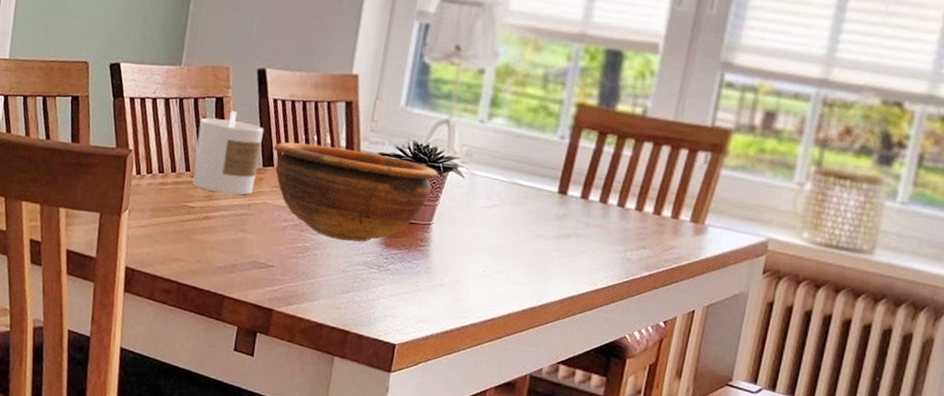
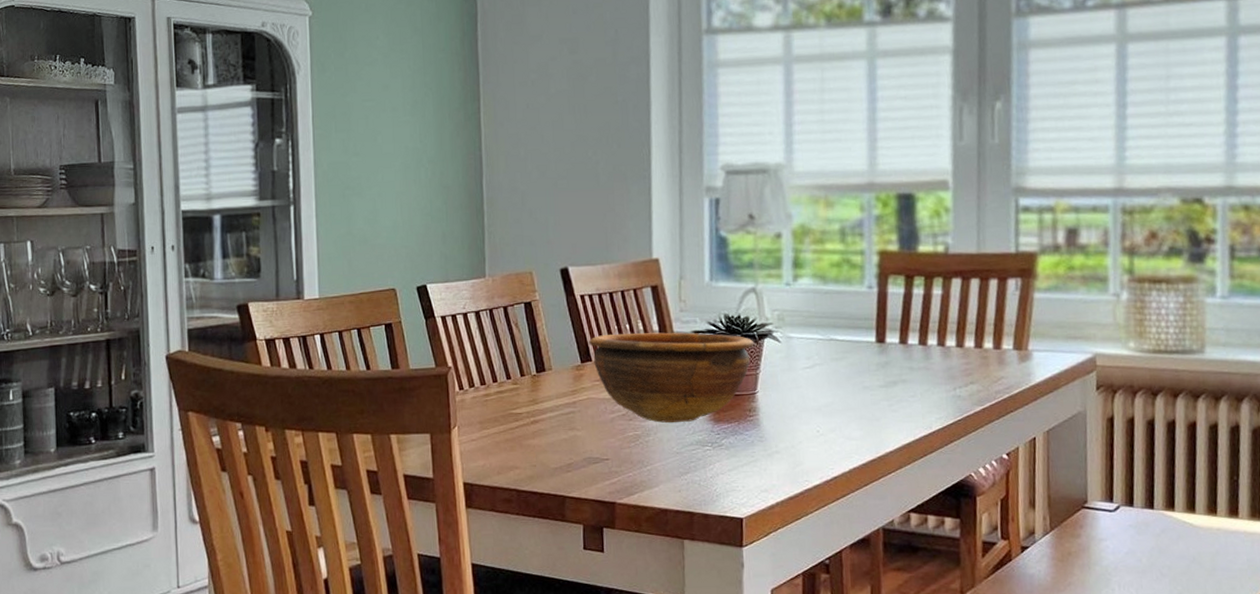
candle: present [193,111,264,195] -> none [512,313,577,396]

